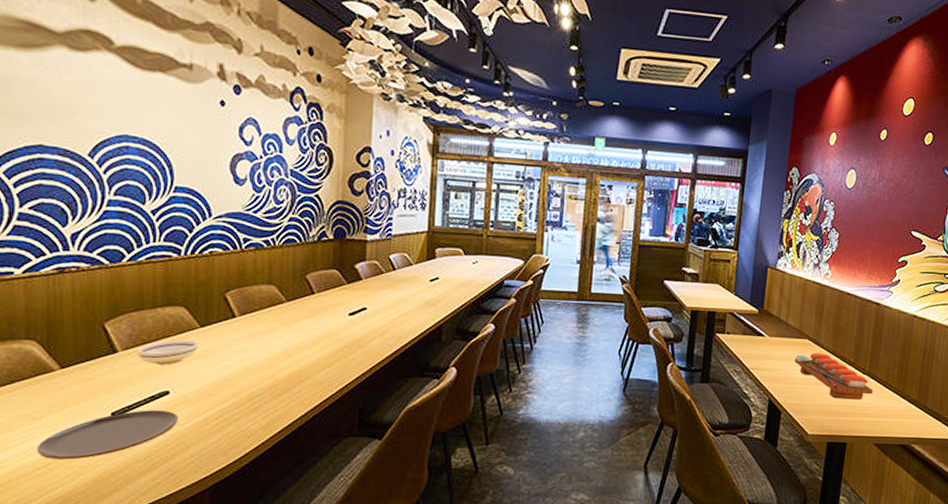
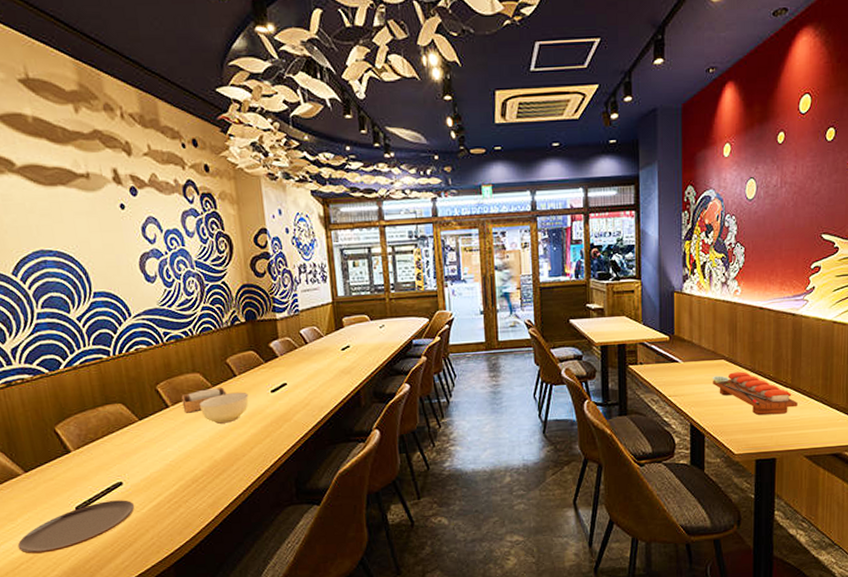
bowl: present [137,339,198,365] -> none [87,433,141,459]
napkin holder: none [251,302,301,326] -> present [181,387,227,413]
bowl: none [268,310,324,342] -> present [199,392,249,424]

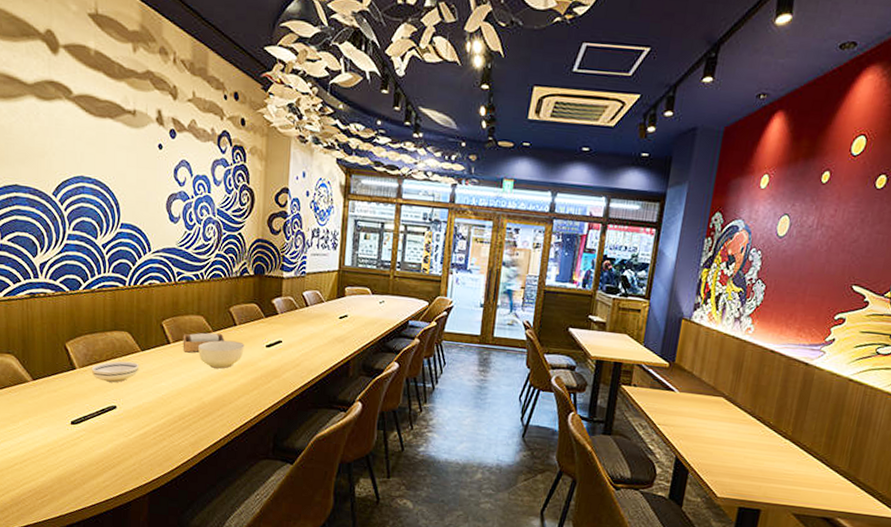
plate: present [17,500,135,554] -> none [15,420,124,459]
bowl: none [87,433,141,459] -> present [91,361,139,383]
sushi platter: present [712,371,798,416] -> none [706,412,795,466]

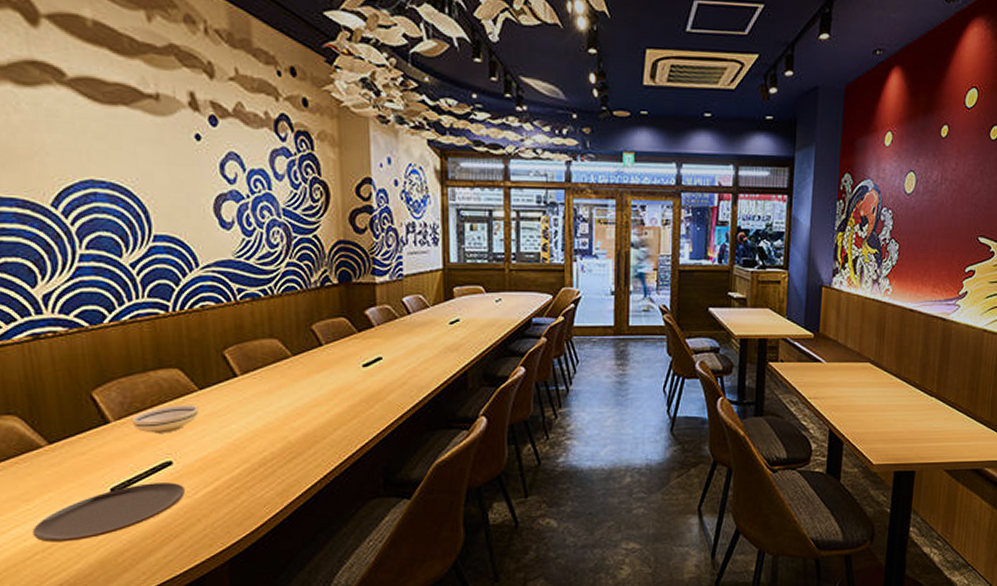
plate: none [15,420,124,459] -> present [32,482,186,543]
napkin holder: present [183,332,225,353] -> none [253,356,309,385]
bowl: present [197,340,245,369] -> none [274,364,335,399]

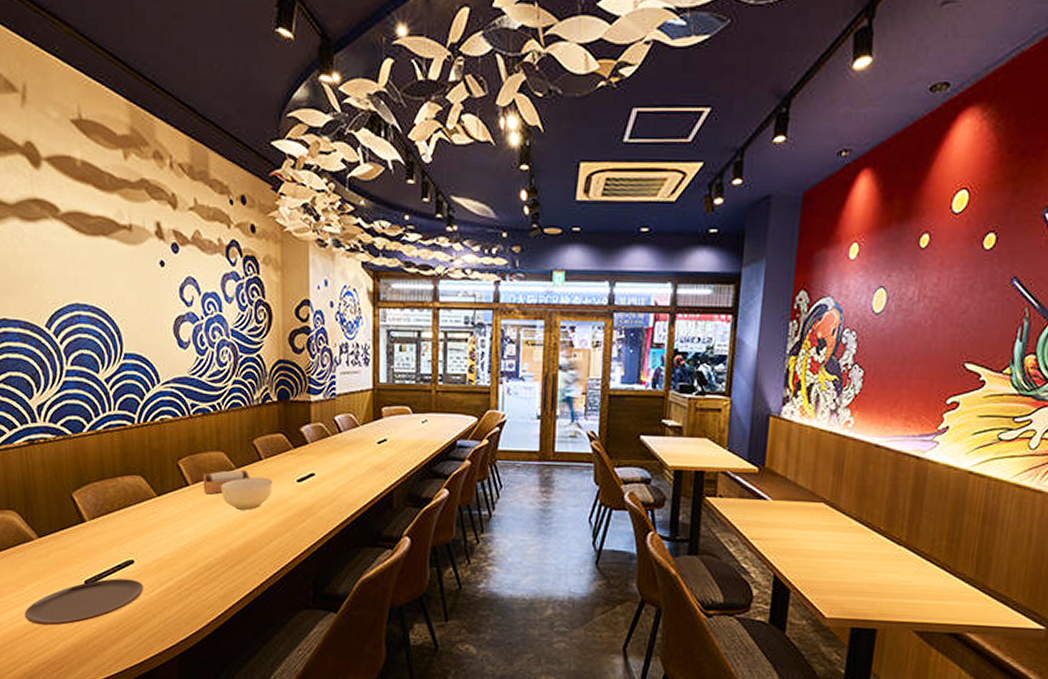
bowl: present [131,405,199,433] -> none [102,509,157,534]
napkin holder: none [253,356,309,385] -> present [203,469,250,495]
bowl: none [274,364,335,399] -> present [220,477,273,510]

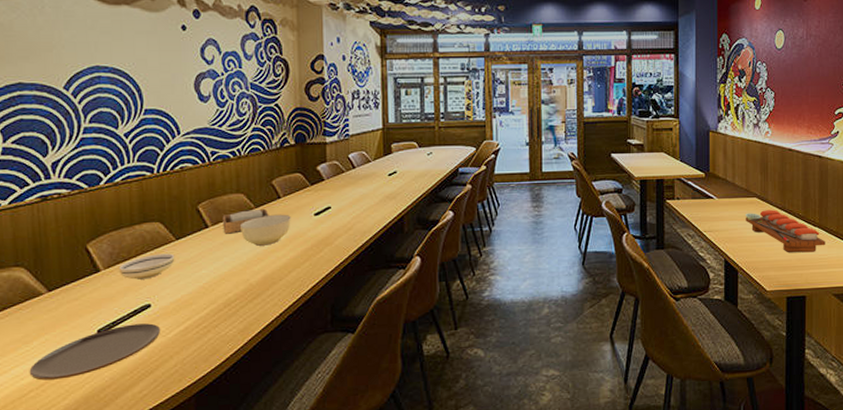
bowl: none [102,509,157,534] -> present [118,253,175,280]
sushi platter: none [806,519,912,577] -> present [745,210,825,253]

